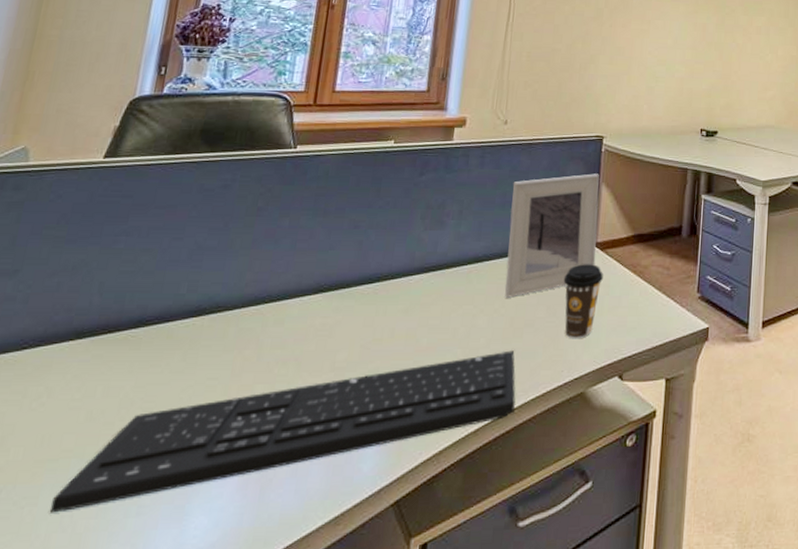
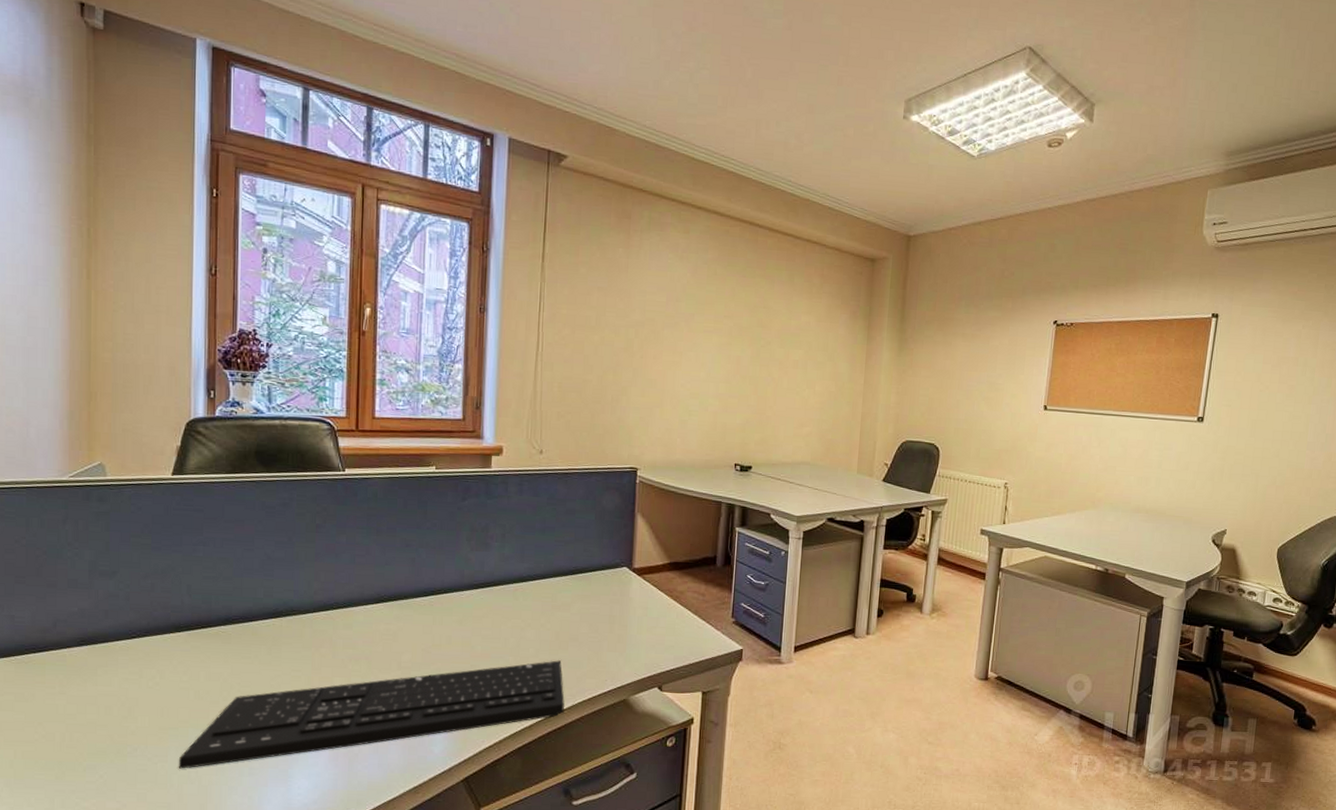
picture frame: present [505,173,599,298] -> none [549,503,635,615]
coffee cup: present [563,264,603,339] -> none [604,587,641,654]

